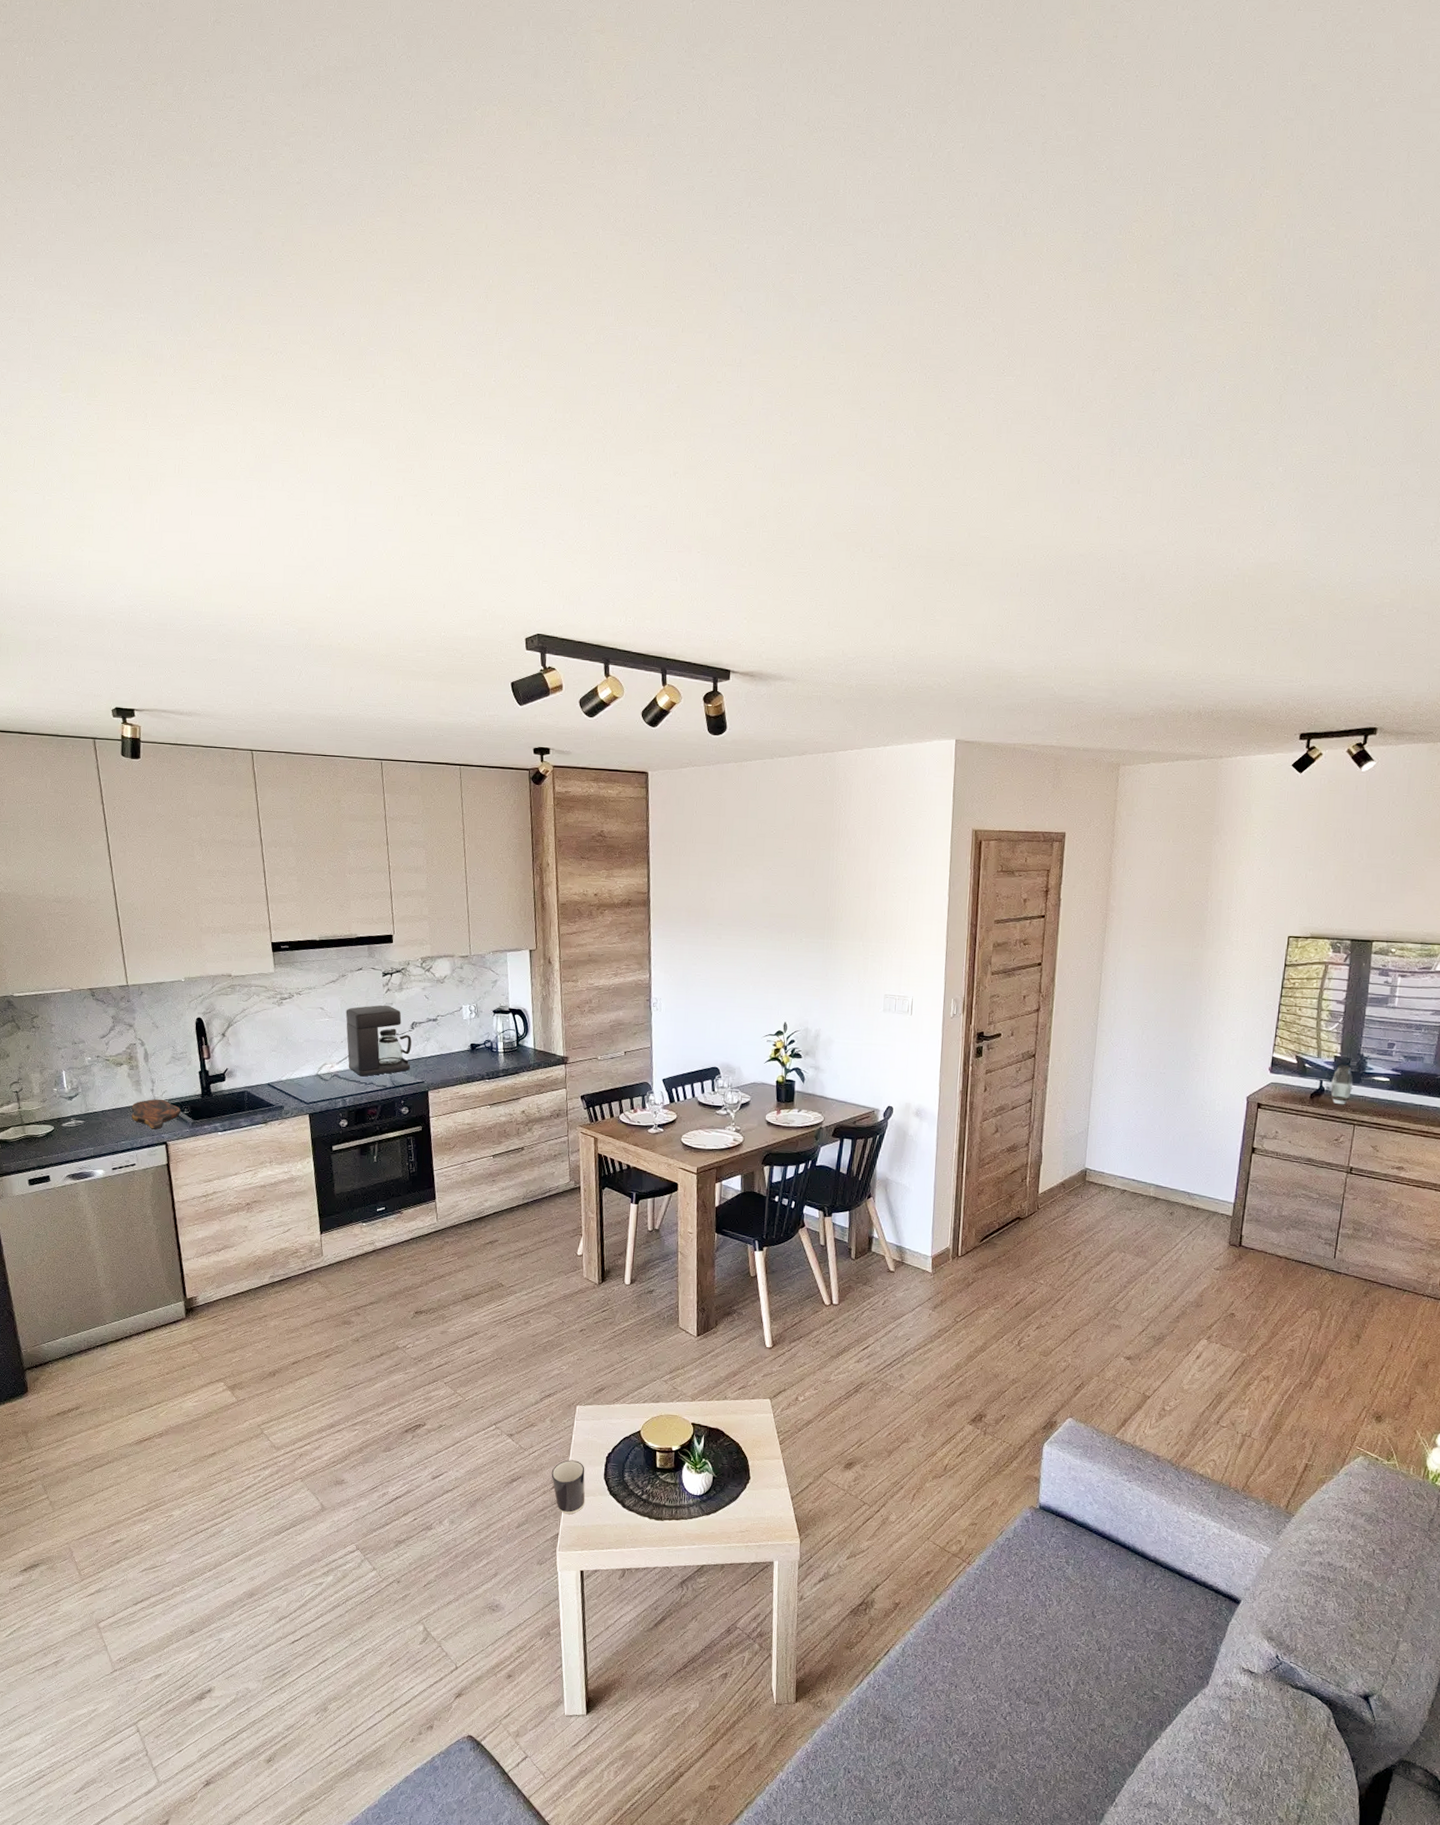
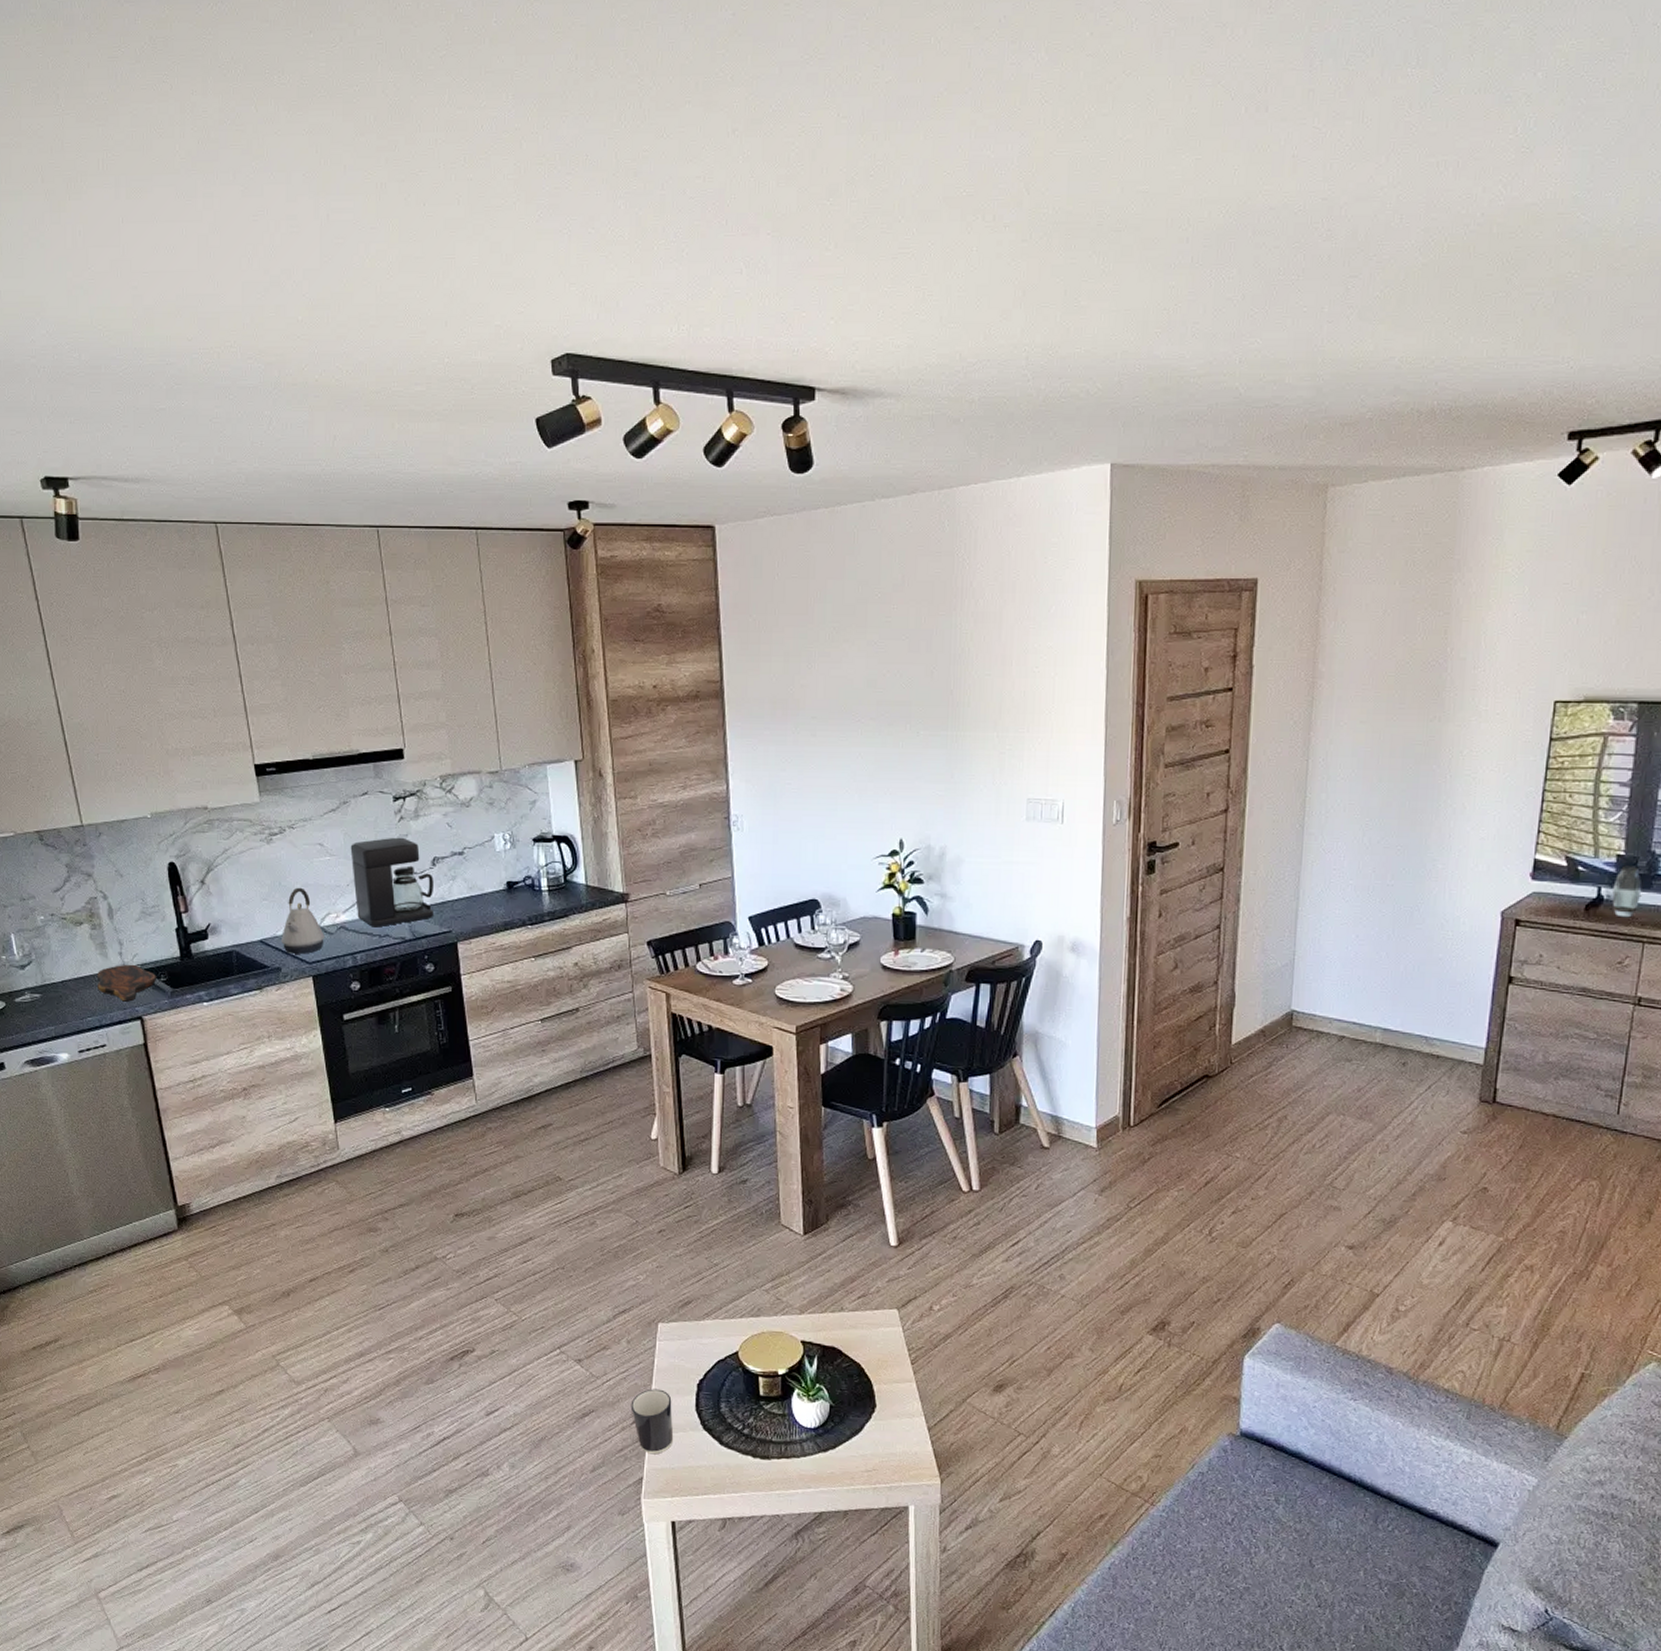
kettle: none [285,1042,321,1096] -> present [281,887,324,954]

